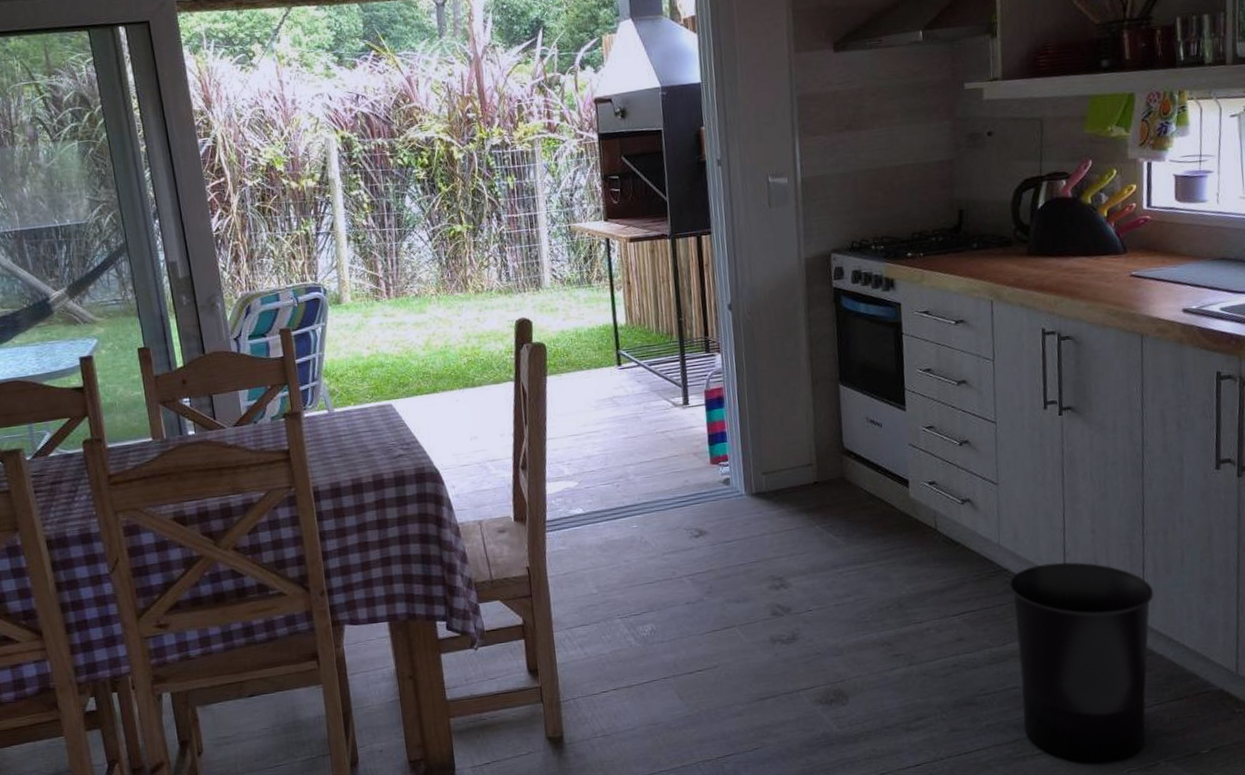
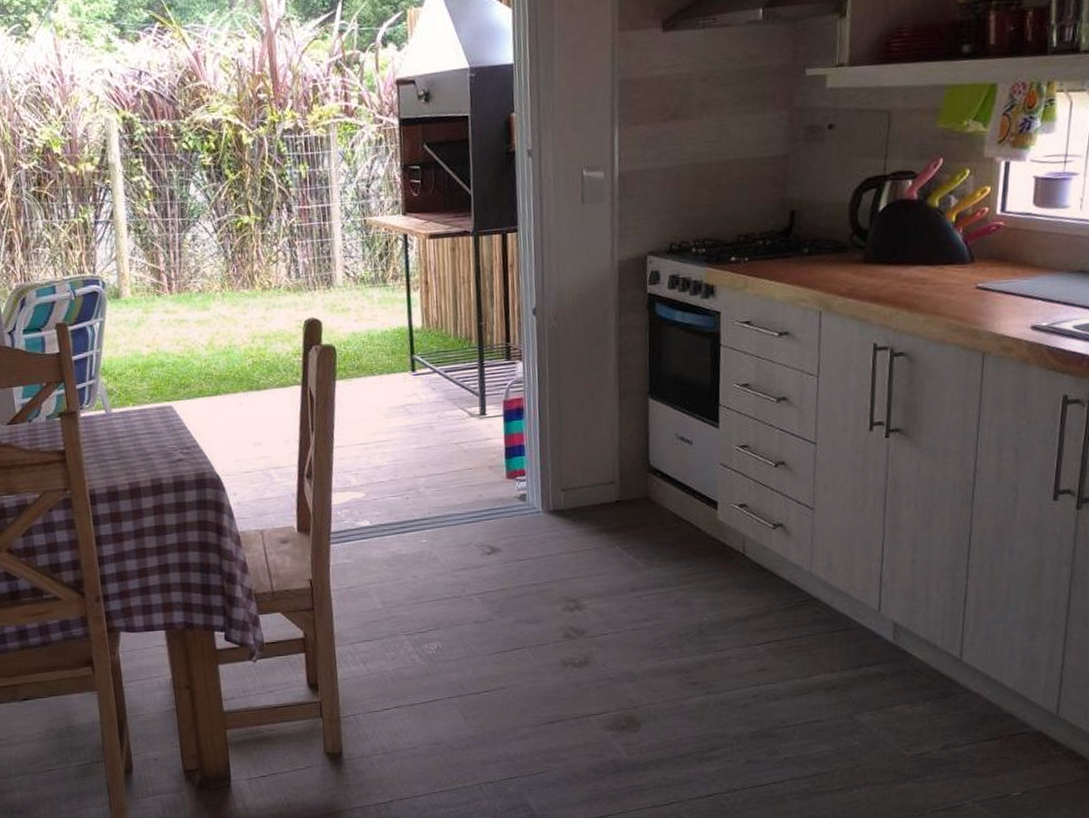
waste bin: present [1009,562,1155,764] -> none [819,593,975,802]

